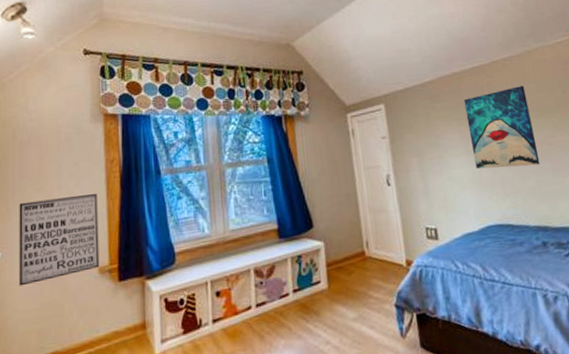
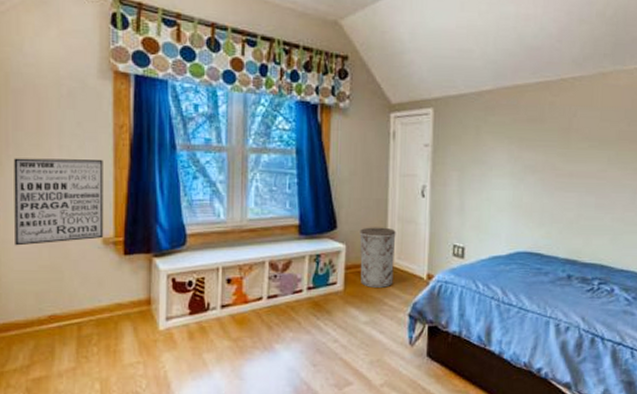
trash can: none [335,219,375,282] -> present [359,227,396,288]
wall art: present [464,85,541,169] -> none [518,111,589,198]

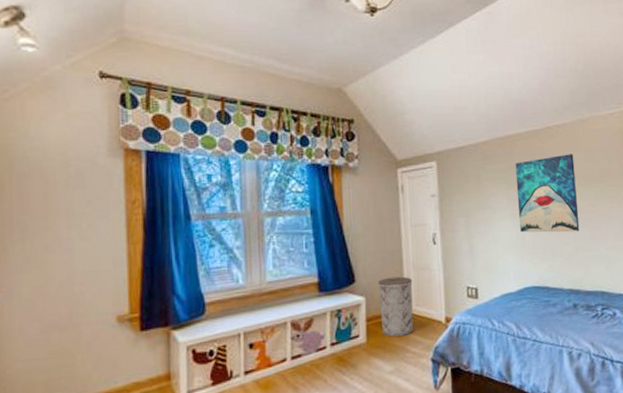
wall art: present [13,158,104,246] -> none [19,237,118,334]
wall art: none [518,111,589,198] -> present [515,154,580,233]

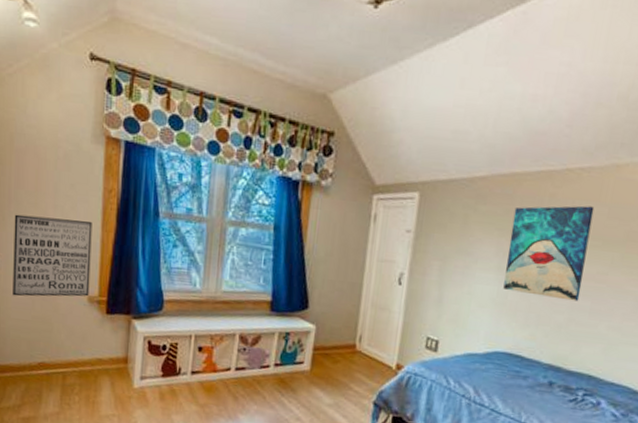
wall art: none [19,237,118,334] -> present [13,214,92,297]
trash can: present [377,276,414,337] -> none [328,310,368,373]

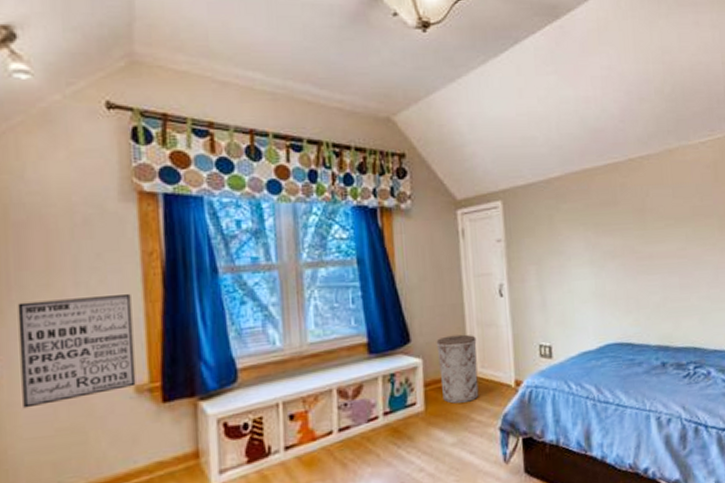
trash can: none [328,310,368,373] -> present [436,334,479,404]
wall art: present [503,205,595,302] -> none [593,189,668,282]

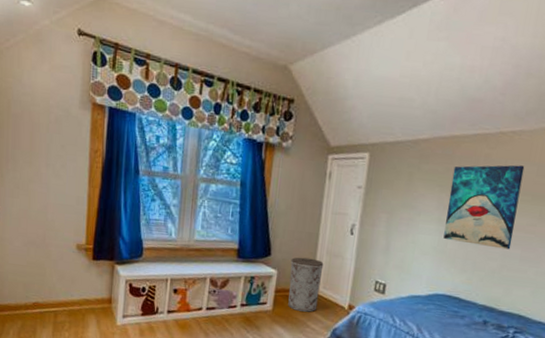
wall art: present [17,294,136,409] -> none [10,172,80,245]
wall art: none [593,189,668,282] -> present [443,165,525,250]

